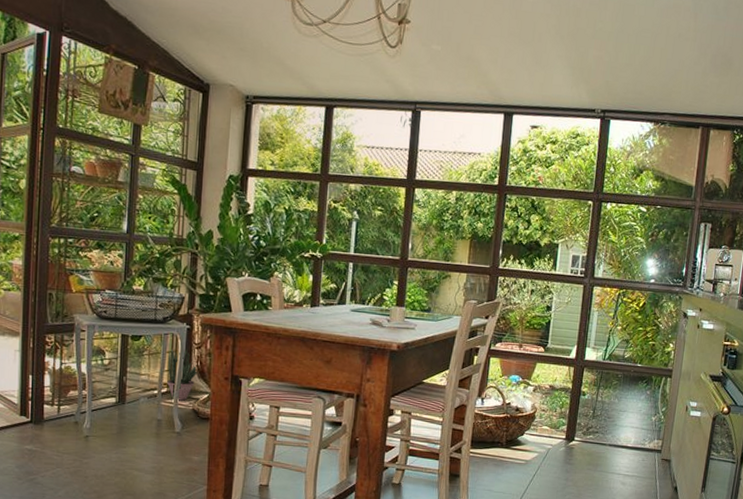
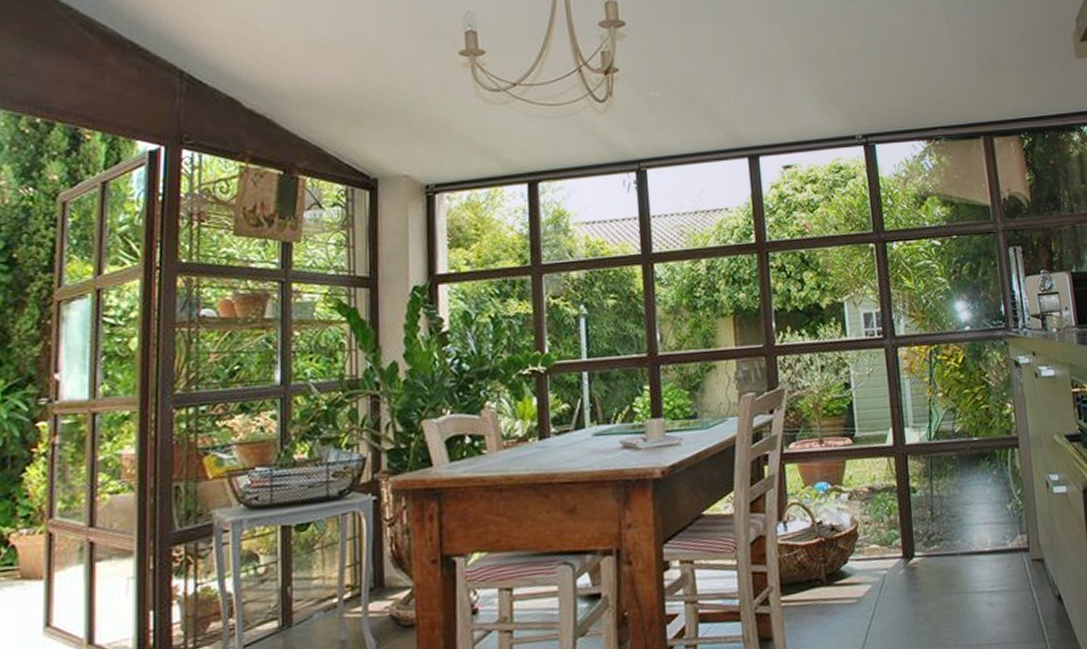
potted plant: present [167,348,198,401] -> none [350,529,393,607]

